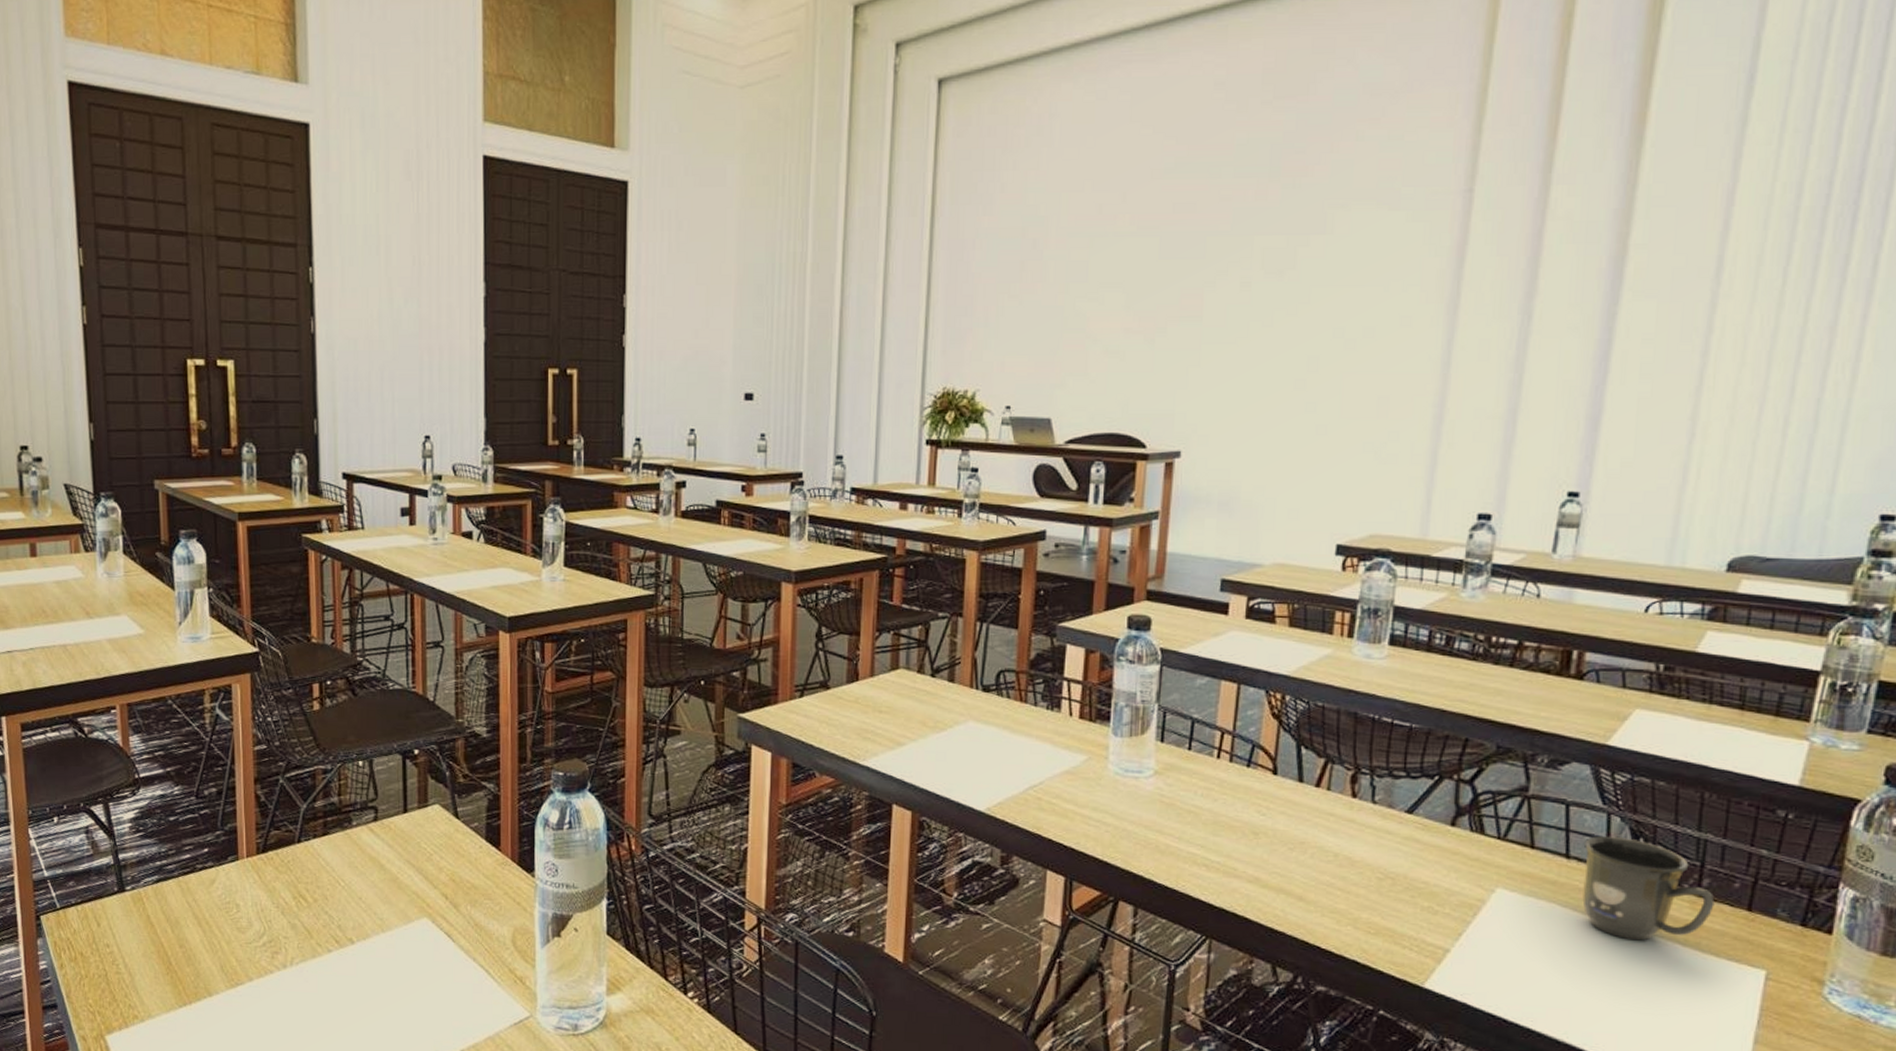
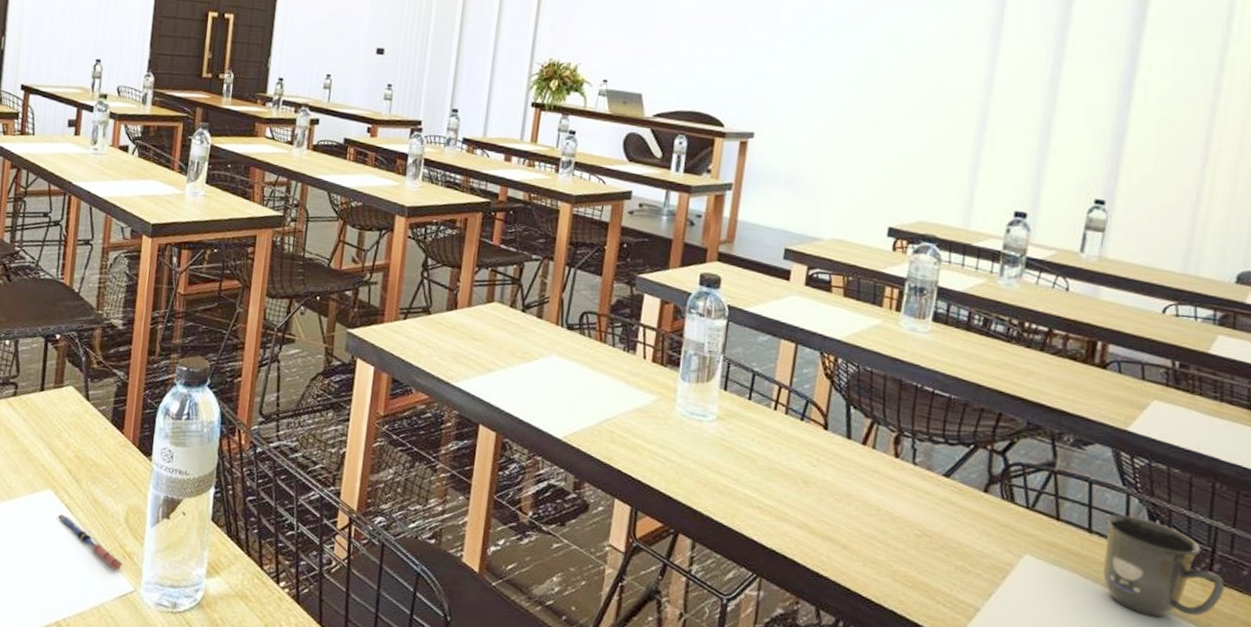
pen: none [436,943,515,996] -> present [56,514,123,570]

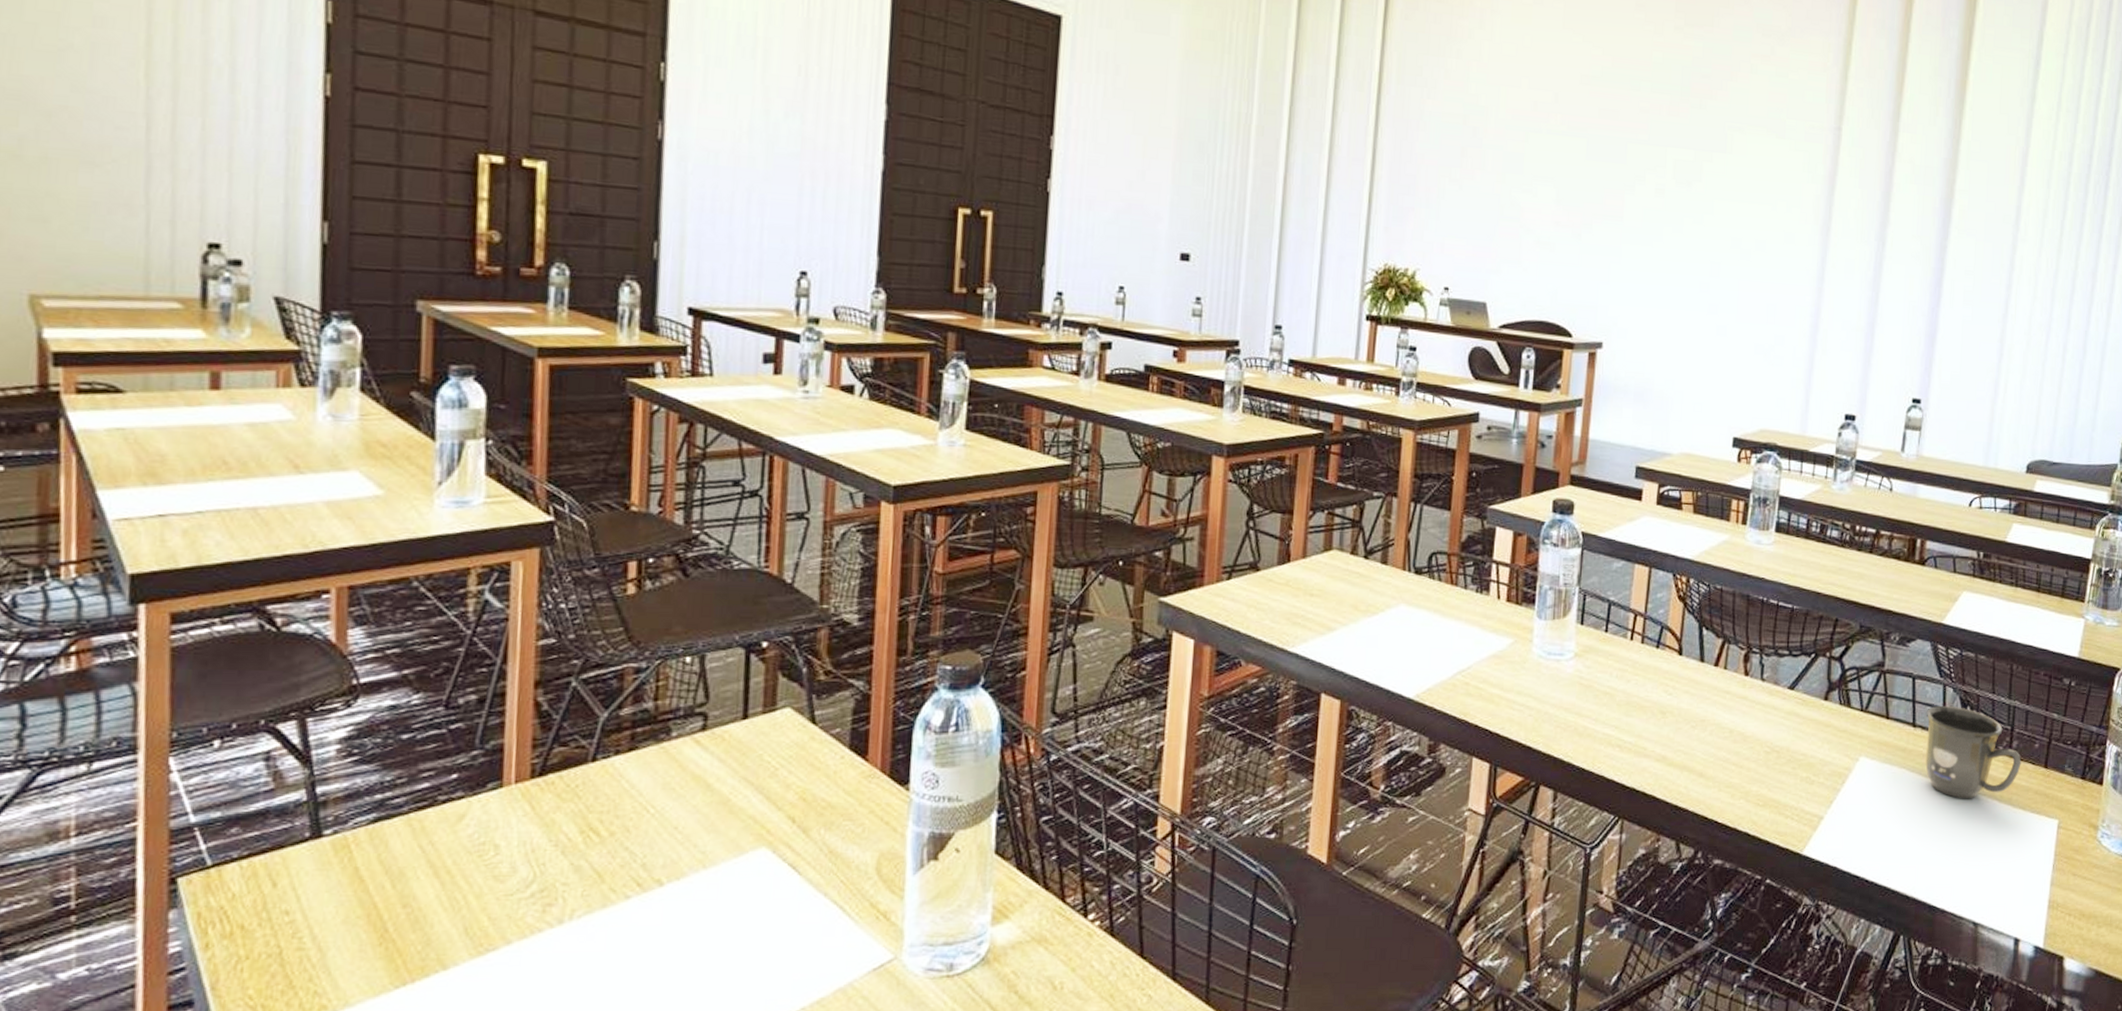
pen: present [56,514,123,570] -> none [776,877,877,936]

